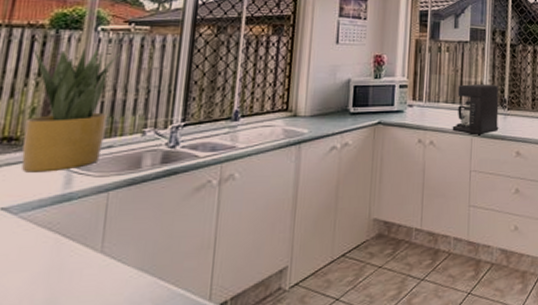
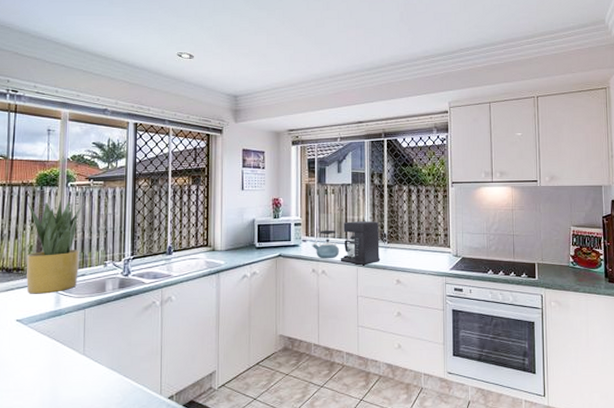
kettle: none [419,93,452,128] -> present [311,230,340,259]

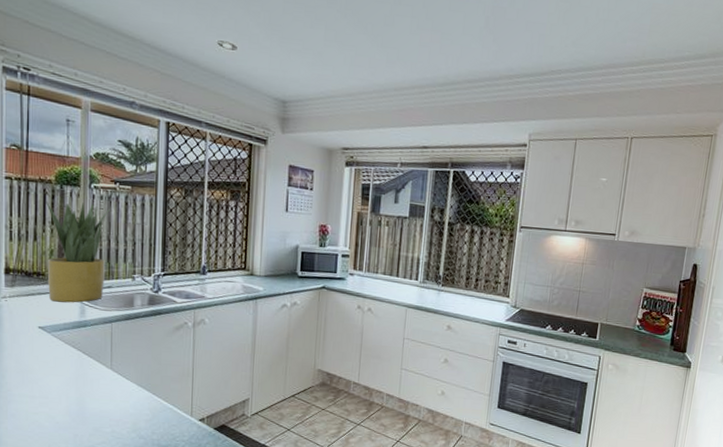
kettle: present [311,230,340,259] -> none [359,265,389,297]
coffee maker: present [340,220,380,266] -> none [388,258,434,308]

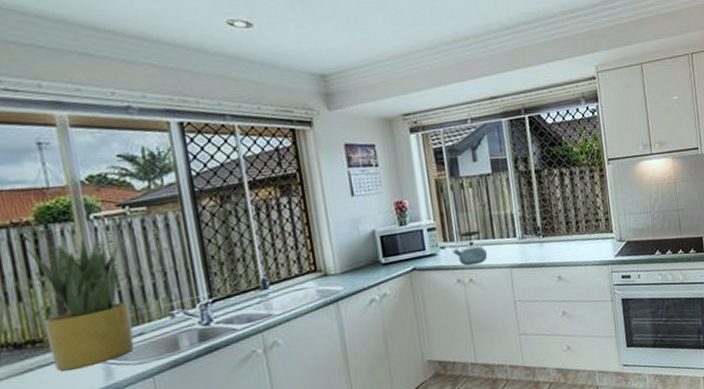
kettle: none [359,265,389,297] -> present [452,231,488,266]

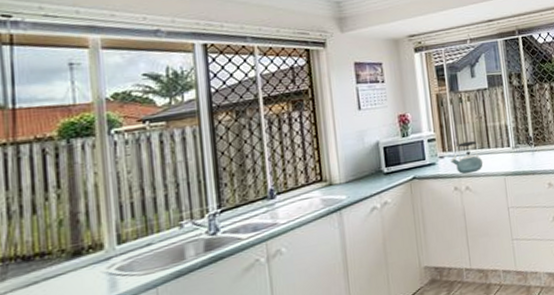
planter: present [26,236,134,372] -> none [47,150,142,284]

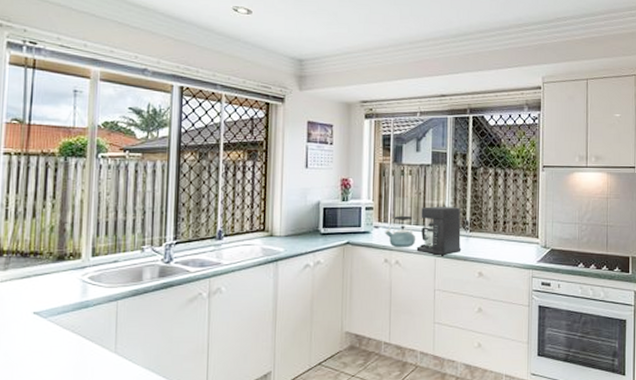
coffee maker: none [484,125,528,175] -> present [416,205,461,256]

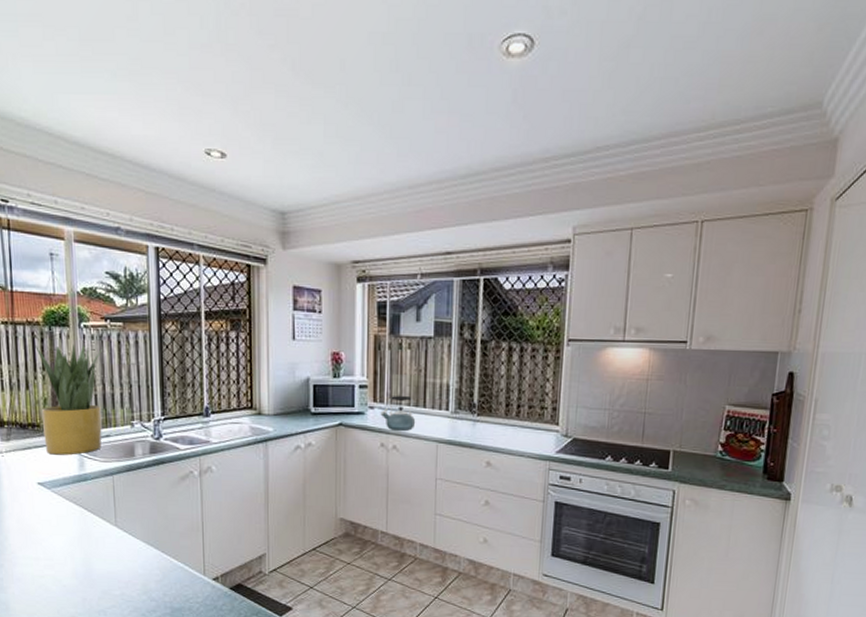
planter: none [46,174,120,283] -> present [35,344,103,455]
coffee maker: present [416,205,461,256] -> none [416,385,468,442]

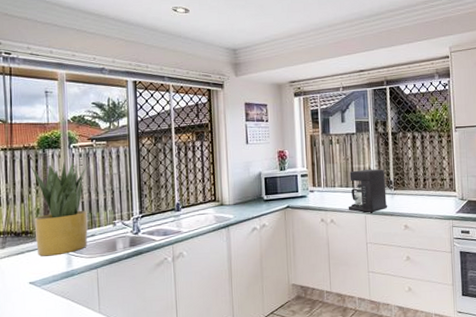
kettle: present [380,395,416,432] -> none [319,179,348,209]
coffee maker: none [416,385,468,442] -> present [348,168,387,213]

